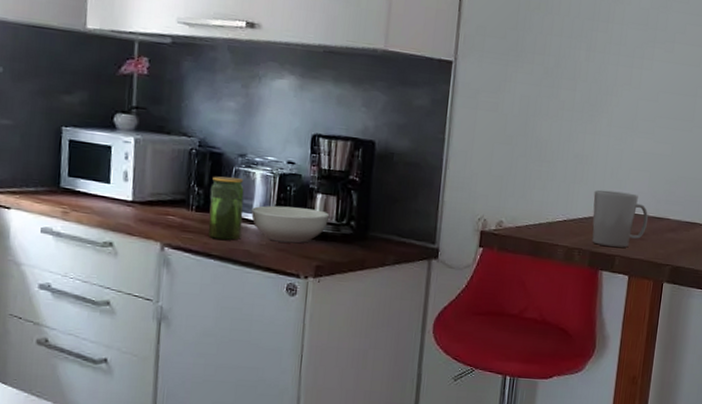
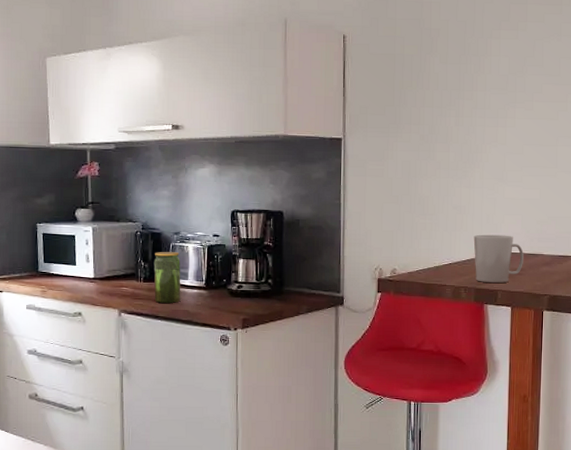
bowl: present [251,205,330,244] -> none [187,272,251,302]

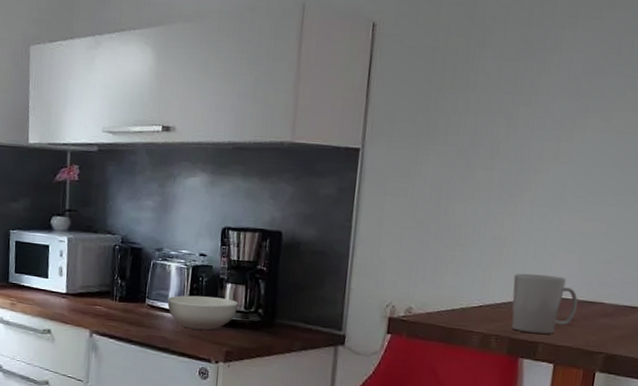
jar: present [153,251,181,303] -> none [129,269,161,328]
bowl: none [187,272,251,302] -> present [167,295,239,331]

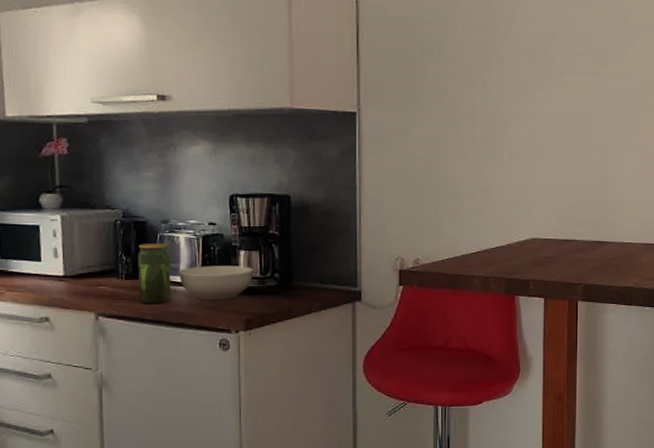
jar: none [129,269,161,328] -> present [137,242,171,303]
mug: present [511,273,578,334] -> none [503,219,557,273]

